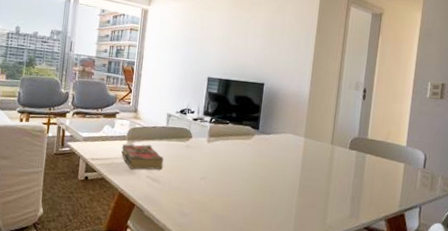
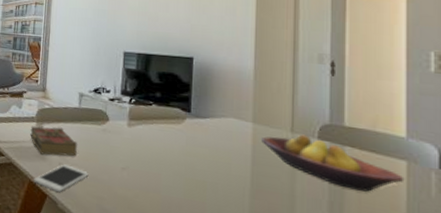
cell phone: none [123,177,173,202] -> present [34,164,89,193]
fruit bowl: none [309,145,402,187] -> present [261,134,405,192]

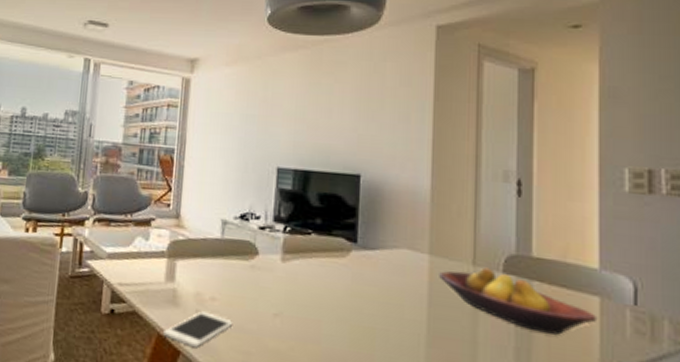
book: present [30,126,77,157] -> none [159,262,219,301]

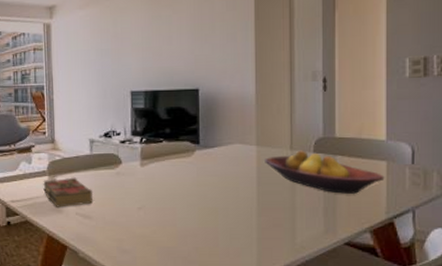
book: none [159,262,219,301] -> present [43,177,93,207]
cell phone: present [163,311,233,348] -> none [52,213,107,242]

